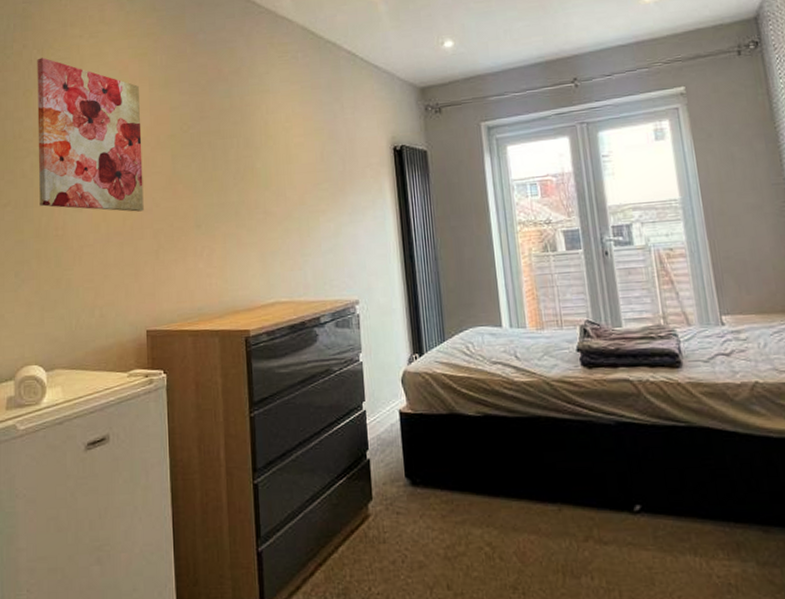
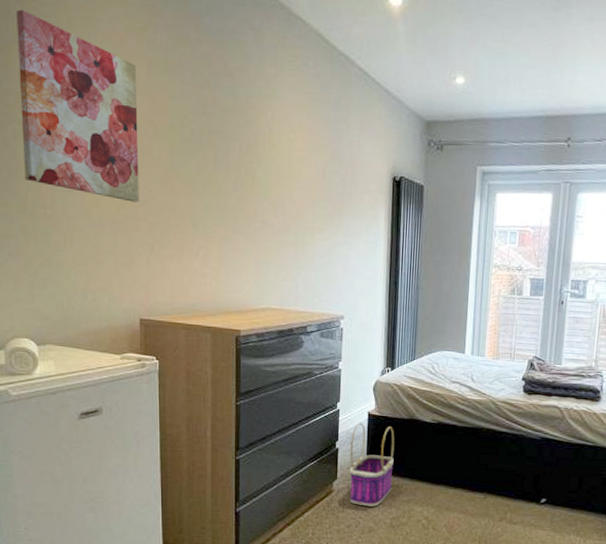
basket: none [383,425,441,533] -> present [349,423,395,507]

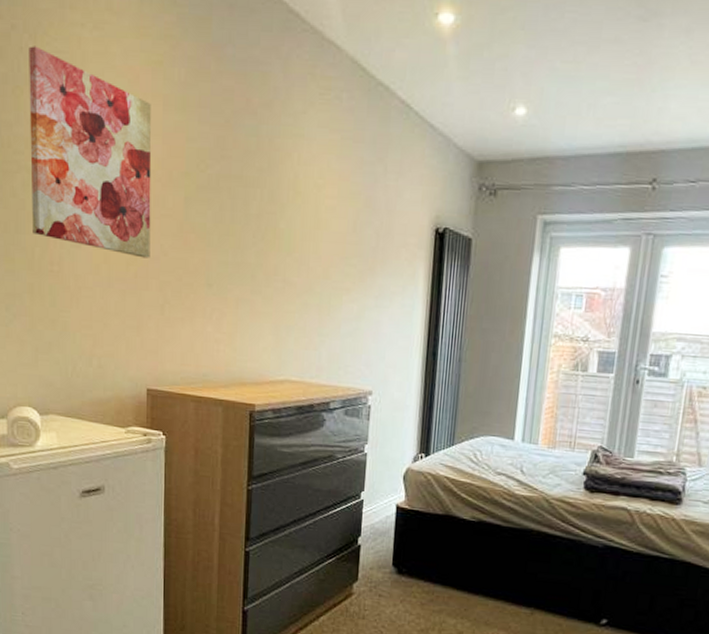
basket: present [349,423,395,507] -> none [371,517,427,616]

